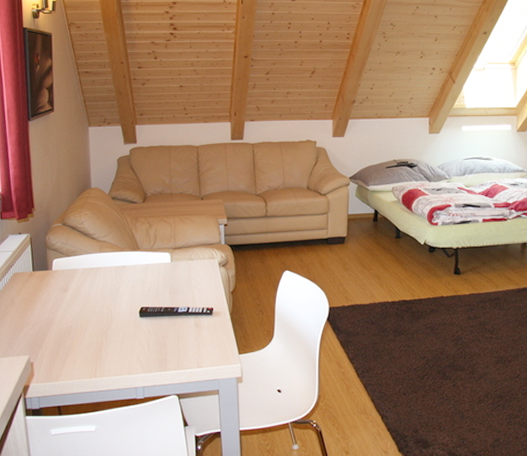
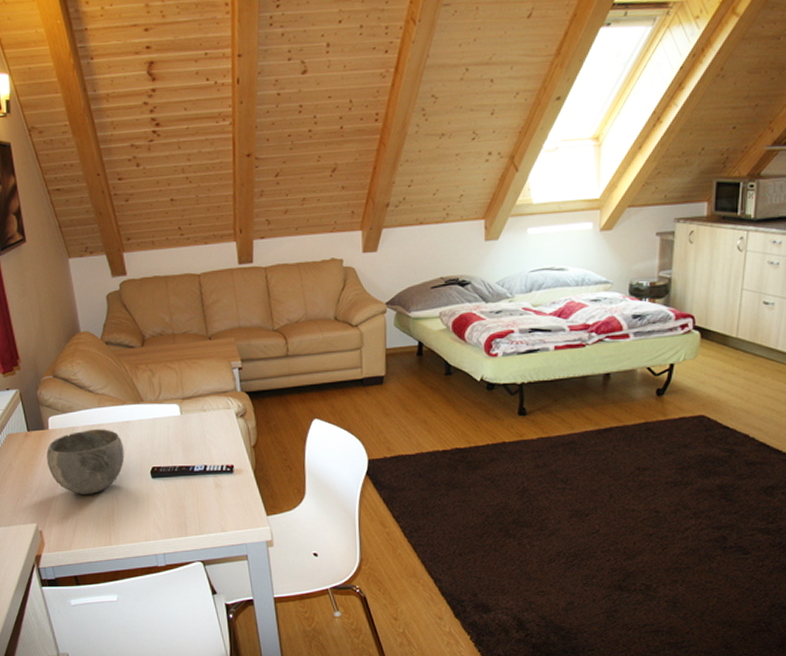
bowl: none [47,272,118,331] -> present [46,429,125,495]

